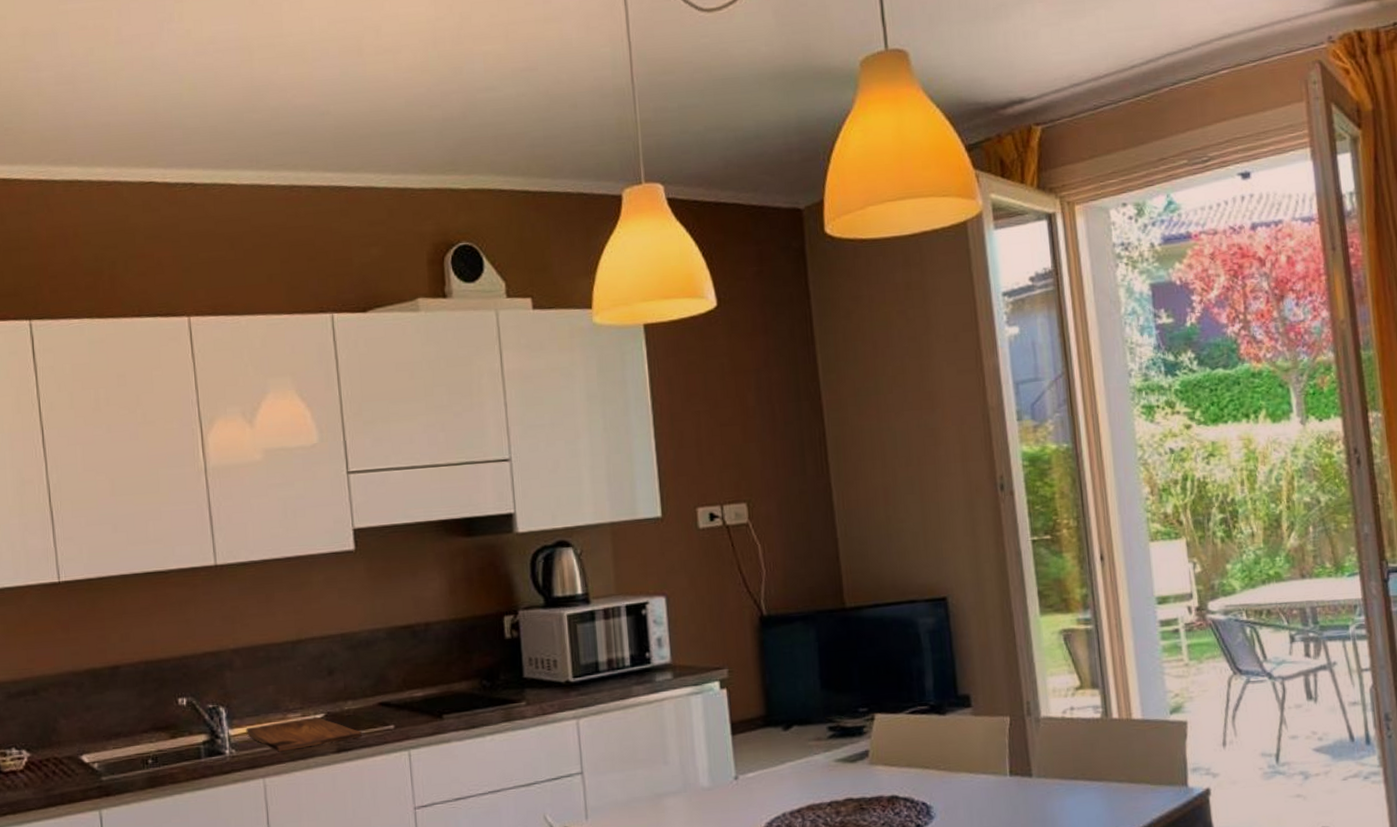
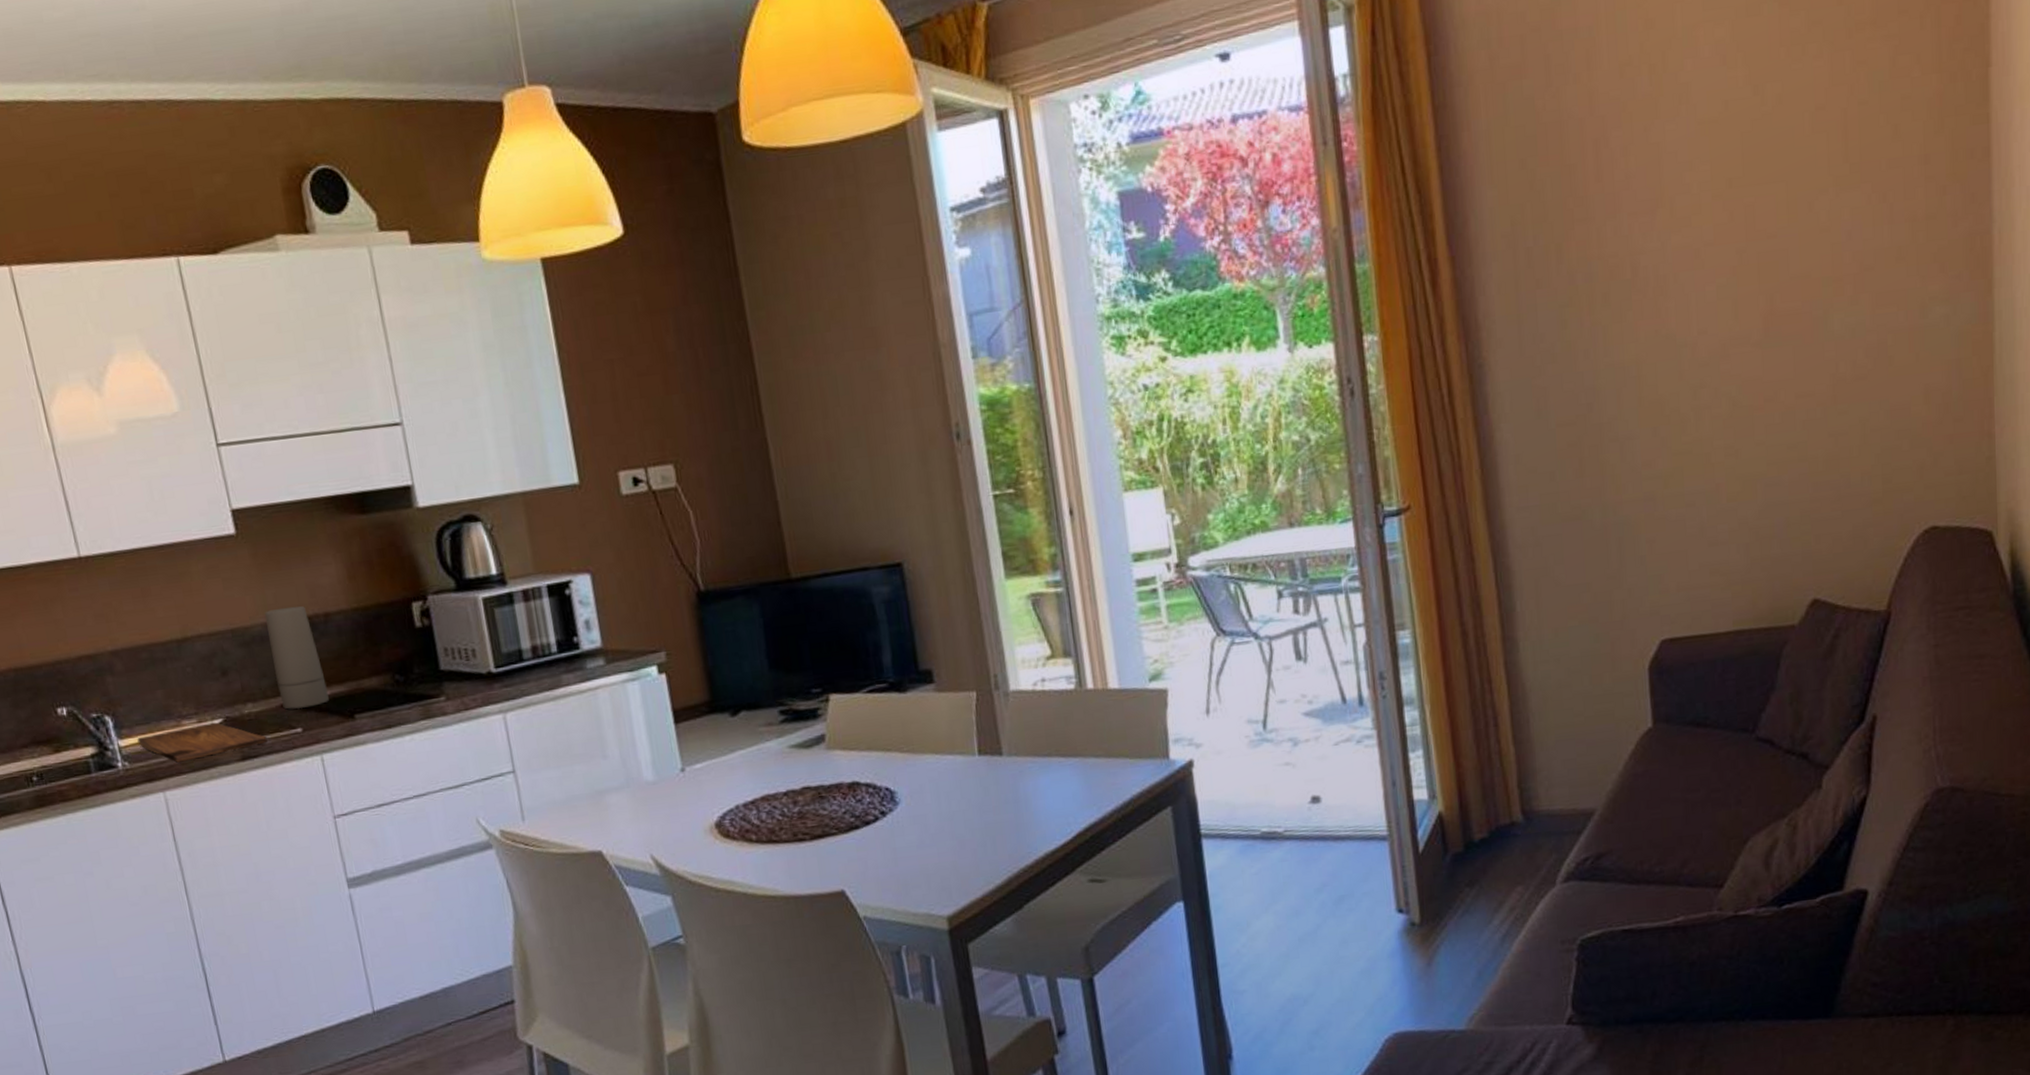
canister: none [373,615,421,708] -> present [265,606,329,710]

